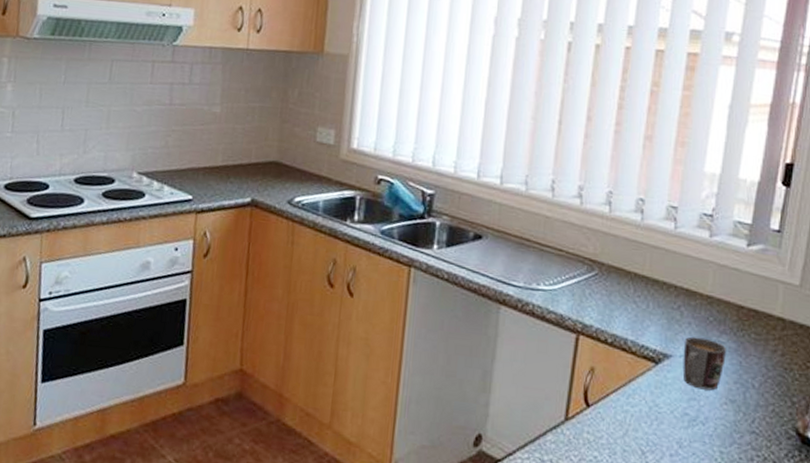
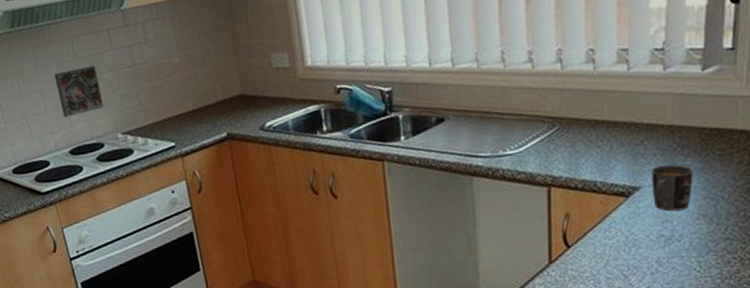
decorative tile: none [79,92,129,143] -> present [54,66,104,118]

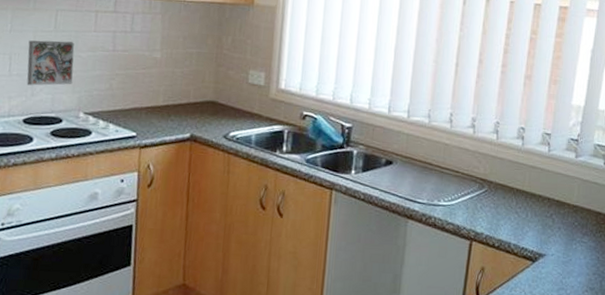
mug: present [651,164,693,212] -> none [554,239,587,281]

